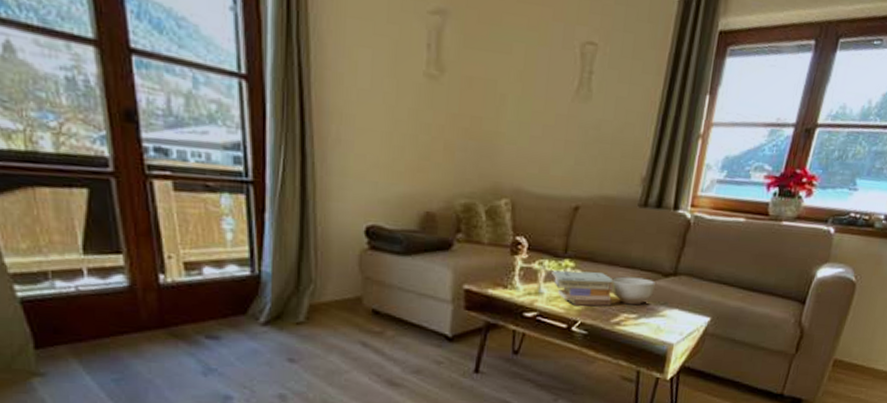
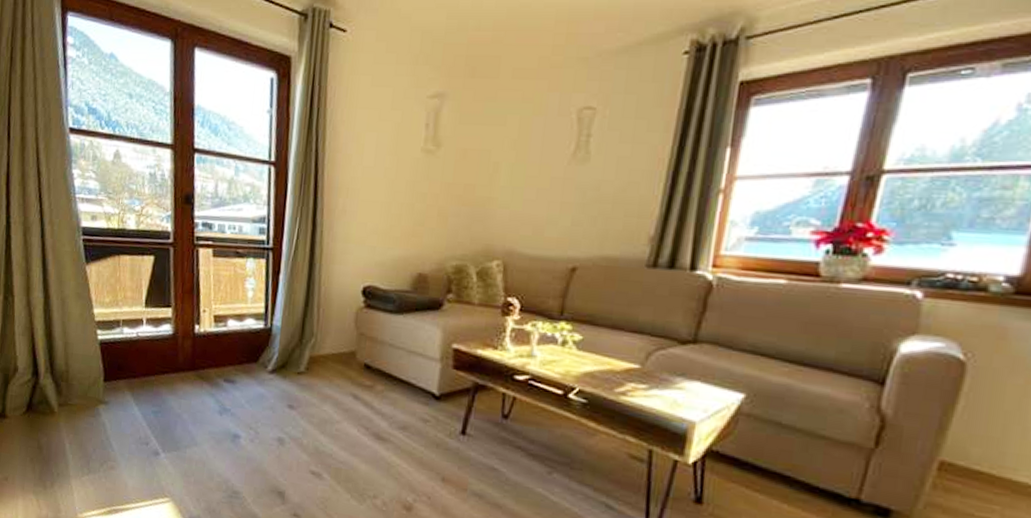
books: present [552,270,613,307] -> none [546,333,617,374]
bowl: present [611,276,657,305] -> none [614,341,671,375]

